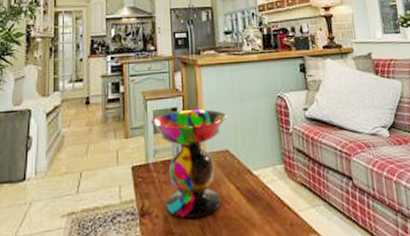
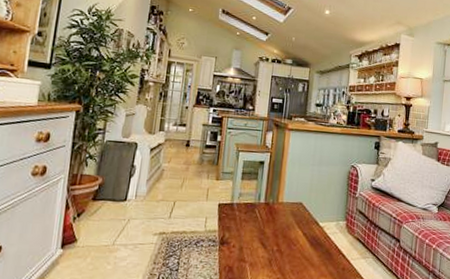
decorative bowl: present [151,109,228,219] -> none [240,164,307,253]

